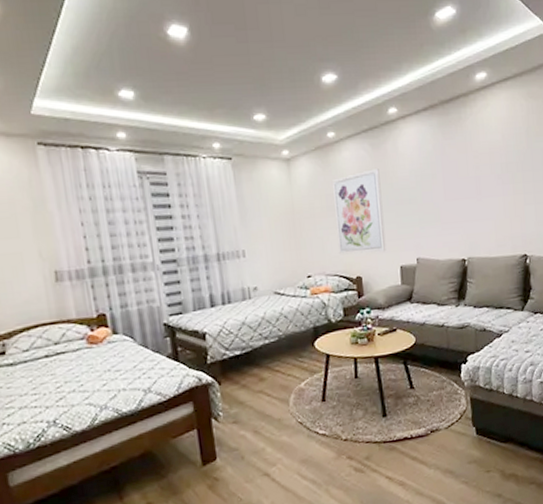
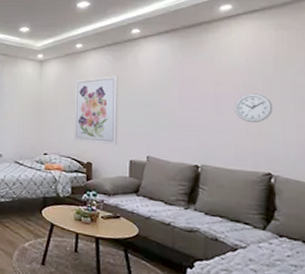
wall clock: none [493,173,527,206] -> present [234,93,274,123]

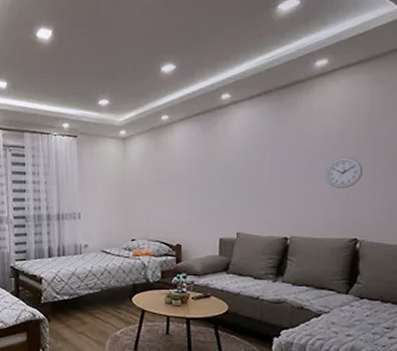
wall art: present [73,75,118,146] -> none [161,149,207,225]

